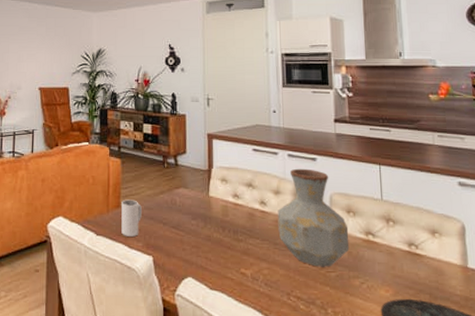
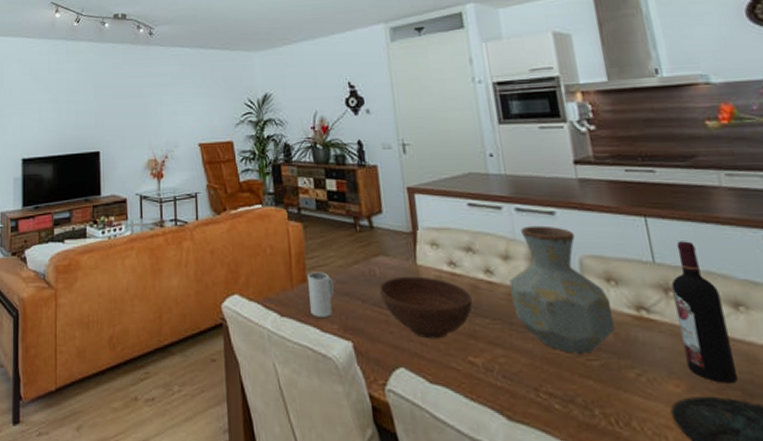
bowl: none [178,205,248,255] -> present [379,276,472,339]
wine bottle: none [392,184,428,290] -> present [671,241,738,384]

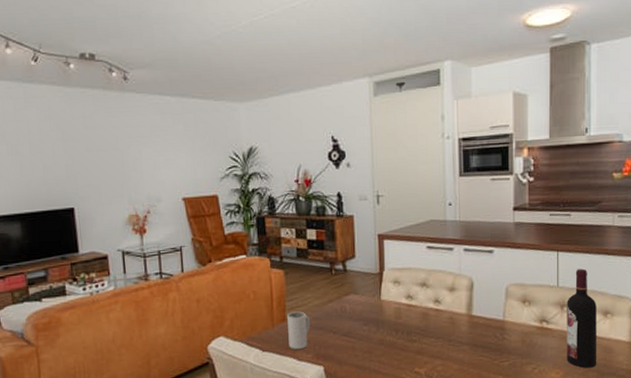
bowl: present [379,276,472,339] -> none [349,309,422,358]
vase: present [509,225,616,354] -> none [452,262,524,358]

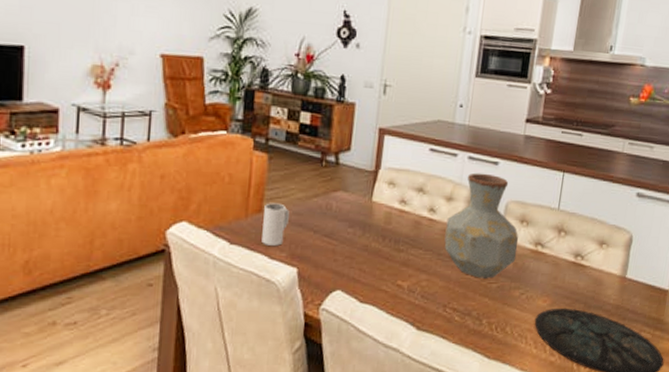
vase: none [452,262,524,358] -> present [444,172,519,278]
wine bottle: present [567,268,597,368] -> none [556,193,594,299]

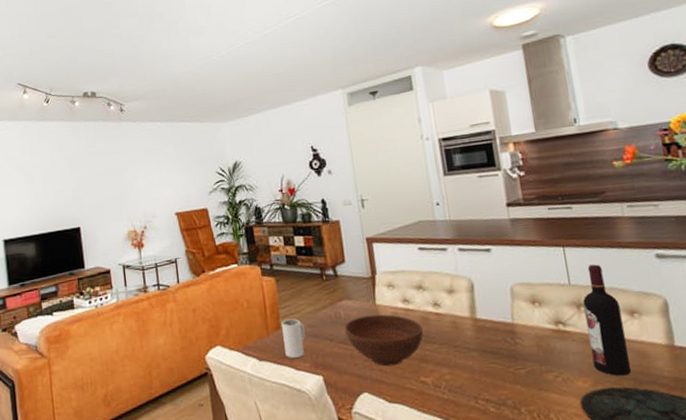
bowl: none [332,211,413,267] -> present [344,314,423,367]
vase: present [444,172,519,278] -> none [453,261,539,366]
wine bottle: none [556,193,594,299] -> present [583,264,631,376]

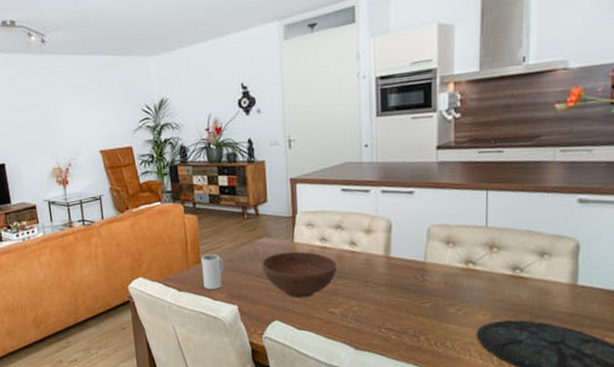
wine bottle: present [583,264,631,376] -> none [495,207,532,311]

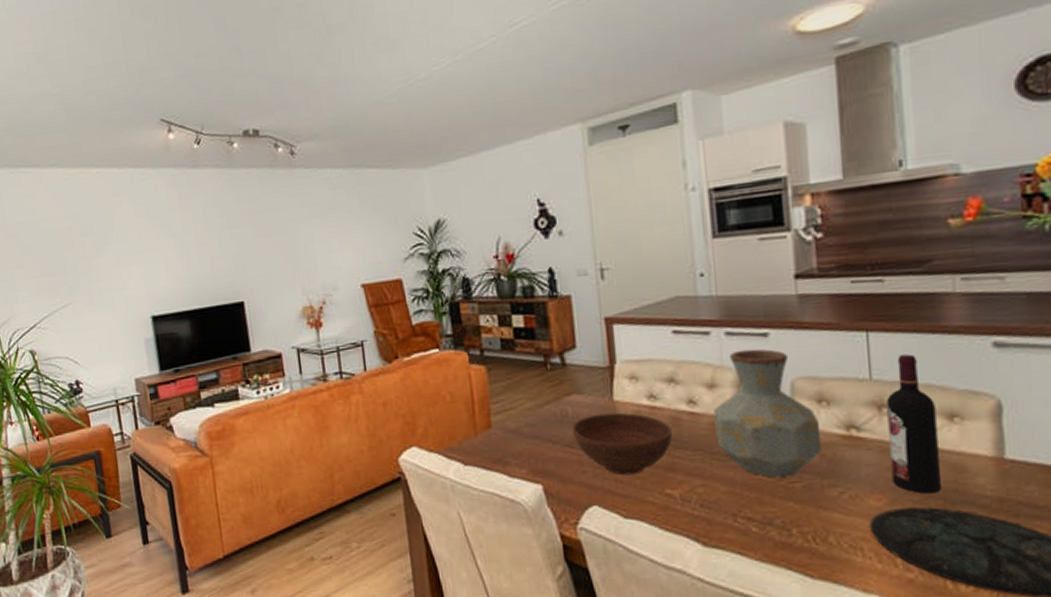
mug: present [201,254,224,290] -> none [493,416,523,463]
vase: none [369,203,447,300] -> present [713,348,822,478]
wine bottle: none [495,207,532,311] -> present [886,354,941,494]

